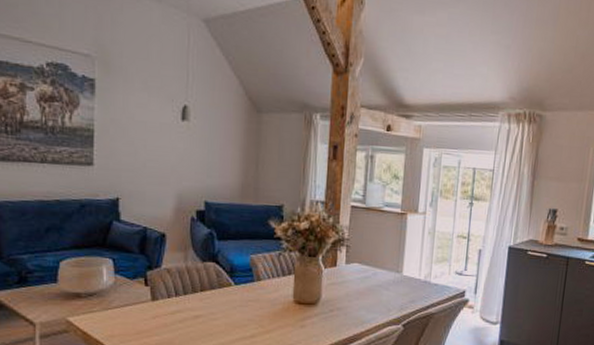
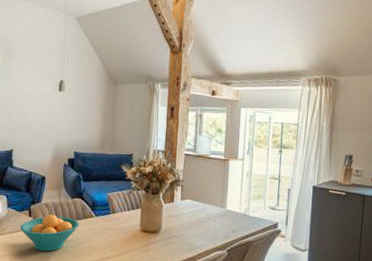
fruit bowl: none [132,282,214,330] -> present [20,214,80,251]

